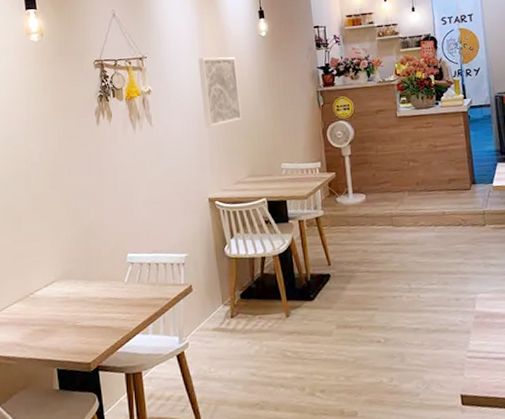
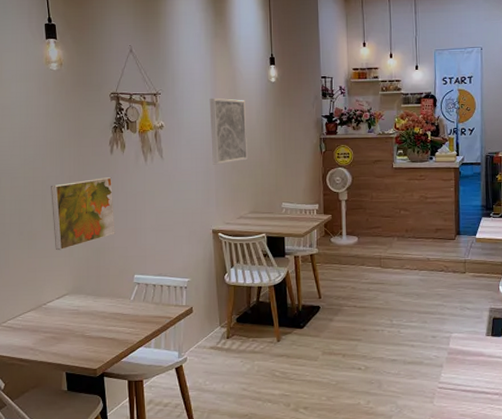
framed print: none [35,149,105,234] -> present [51,177,115,251]

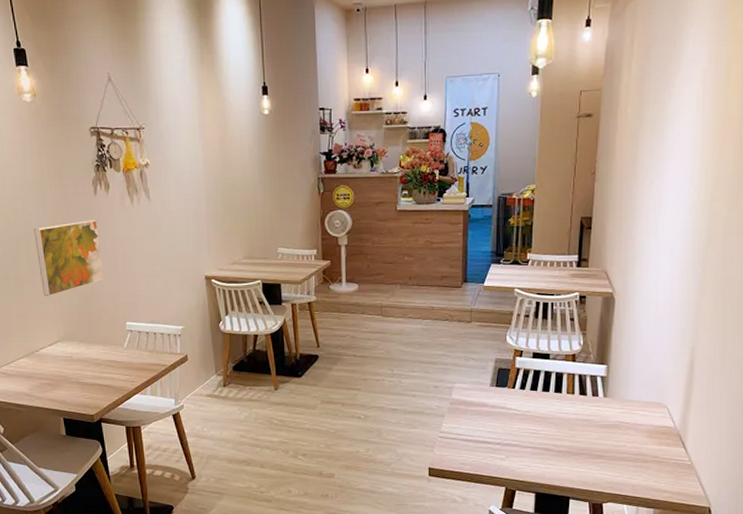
wall art: present [209,98,249,165] -> none [197,132,241,207]

